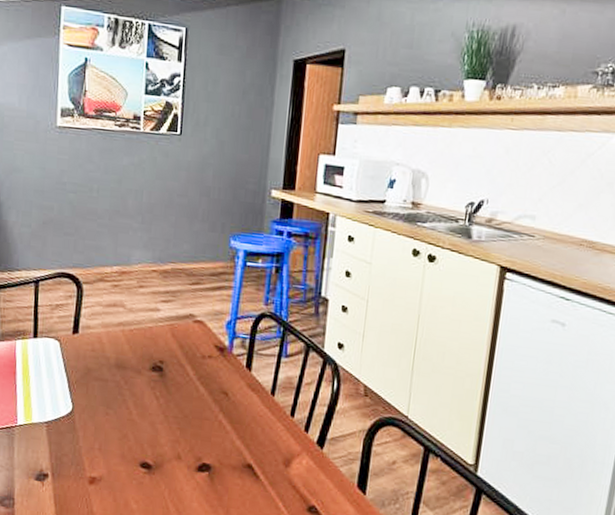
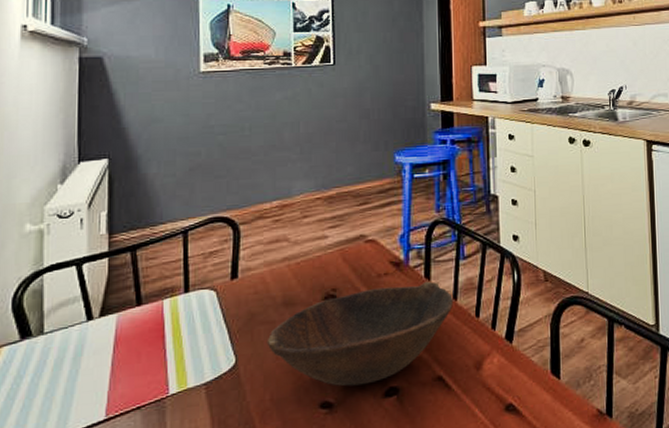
bowl: none [99,368,271,456] -> present [267,281,453,386]

